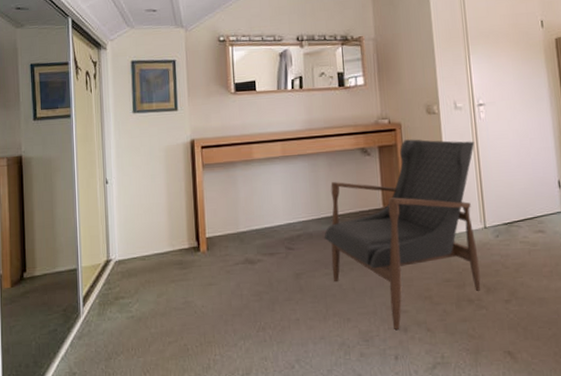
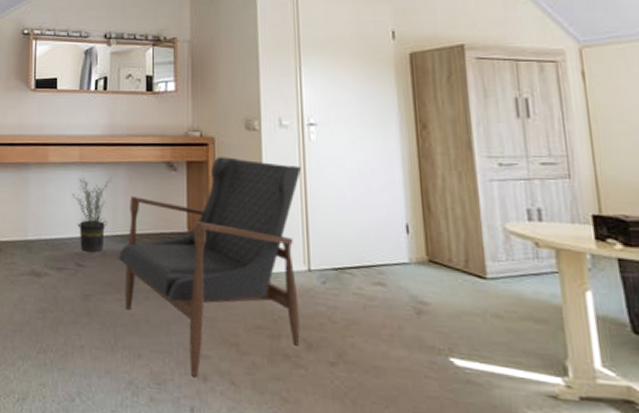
potted plant: none [277,167,314,236] -> present [72,175,113,252]

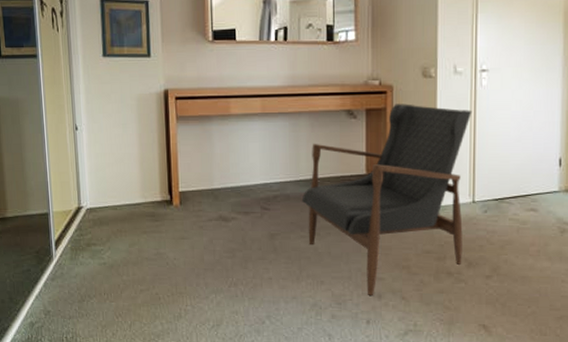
potted plant: present [72,175,113,252] -> none [255,125,295,196]

